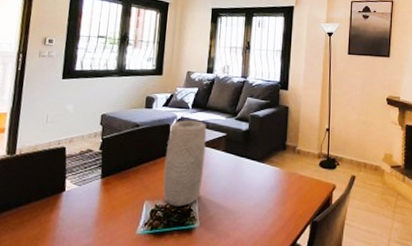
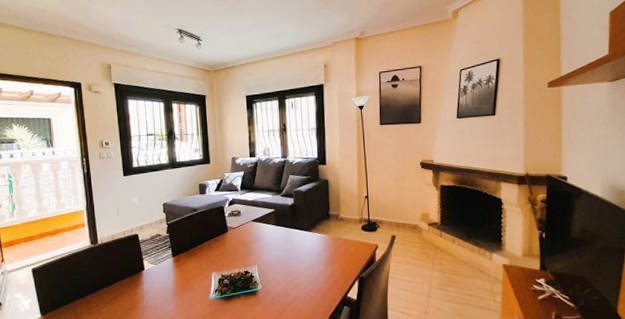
vase: present [163,120,207,207] -> none [223,200,259,275]

